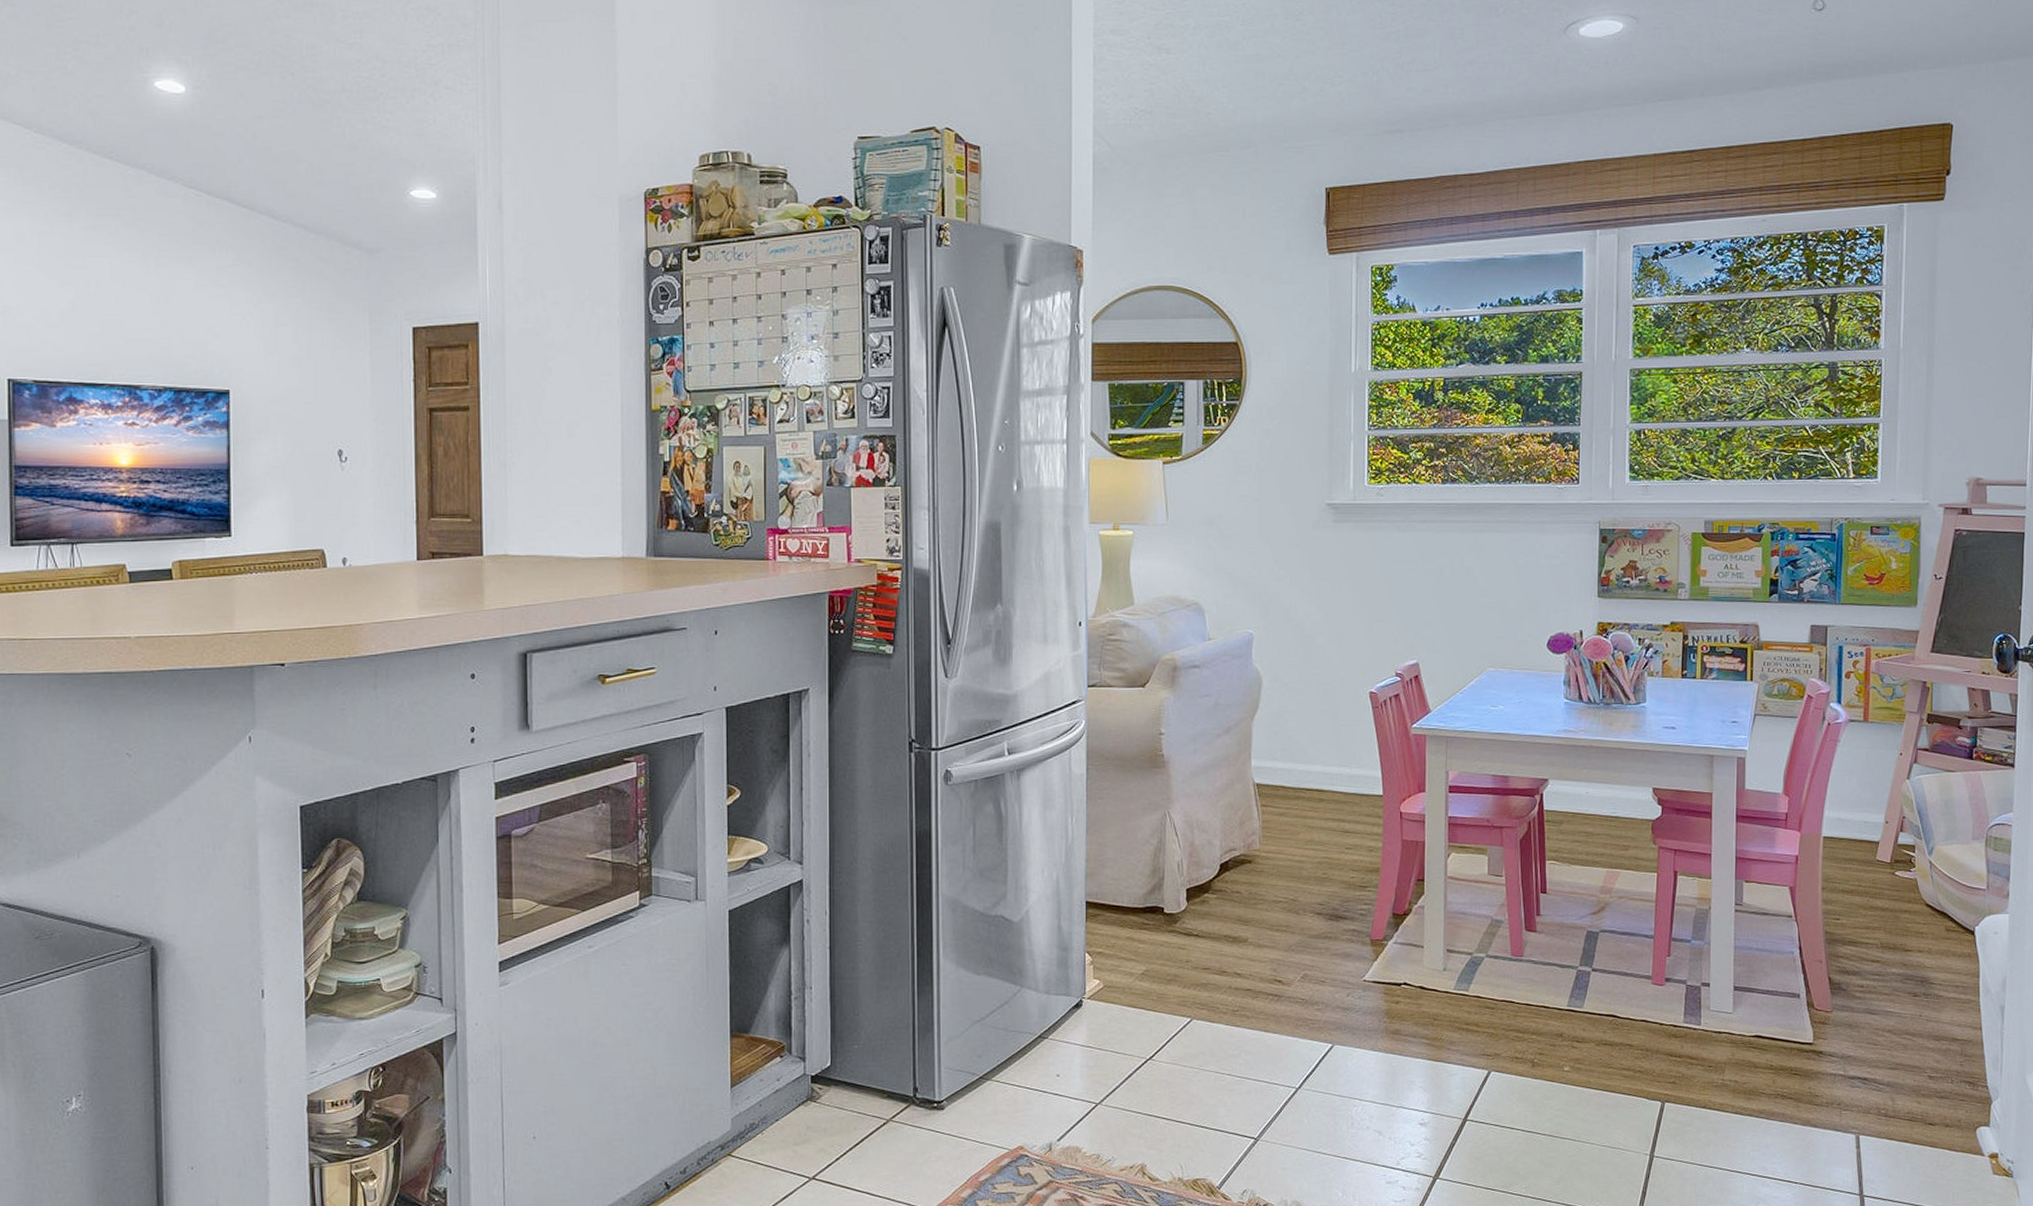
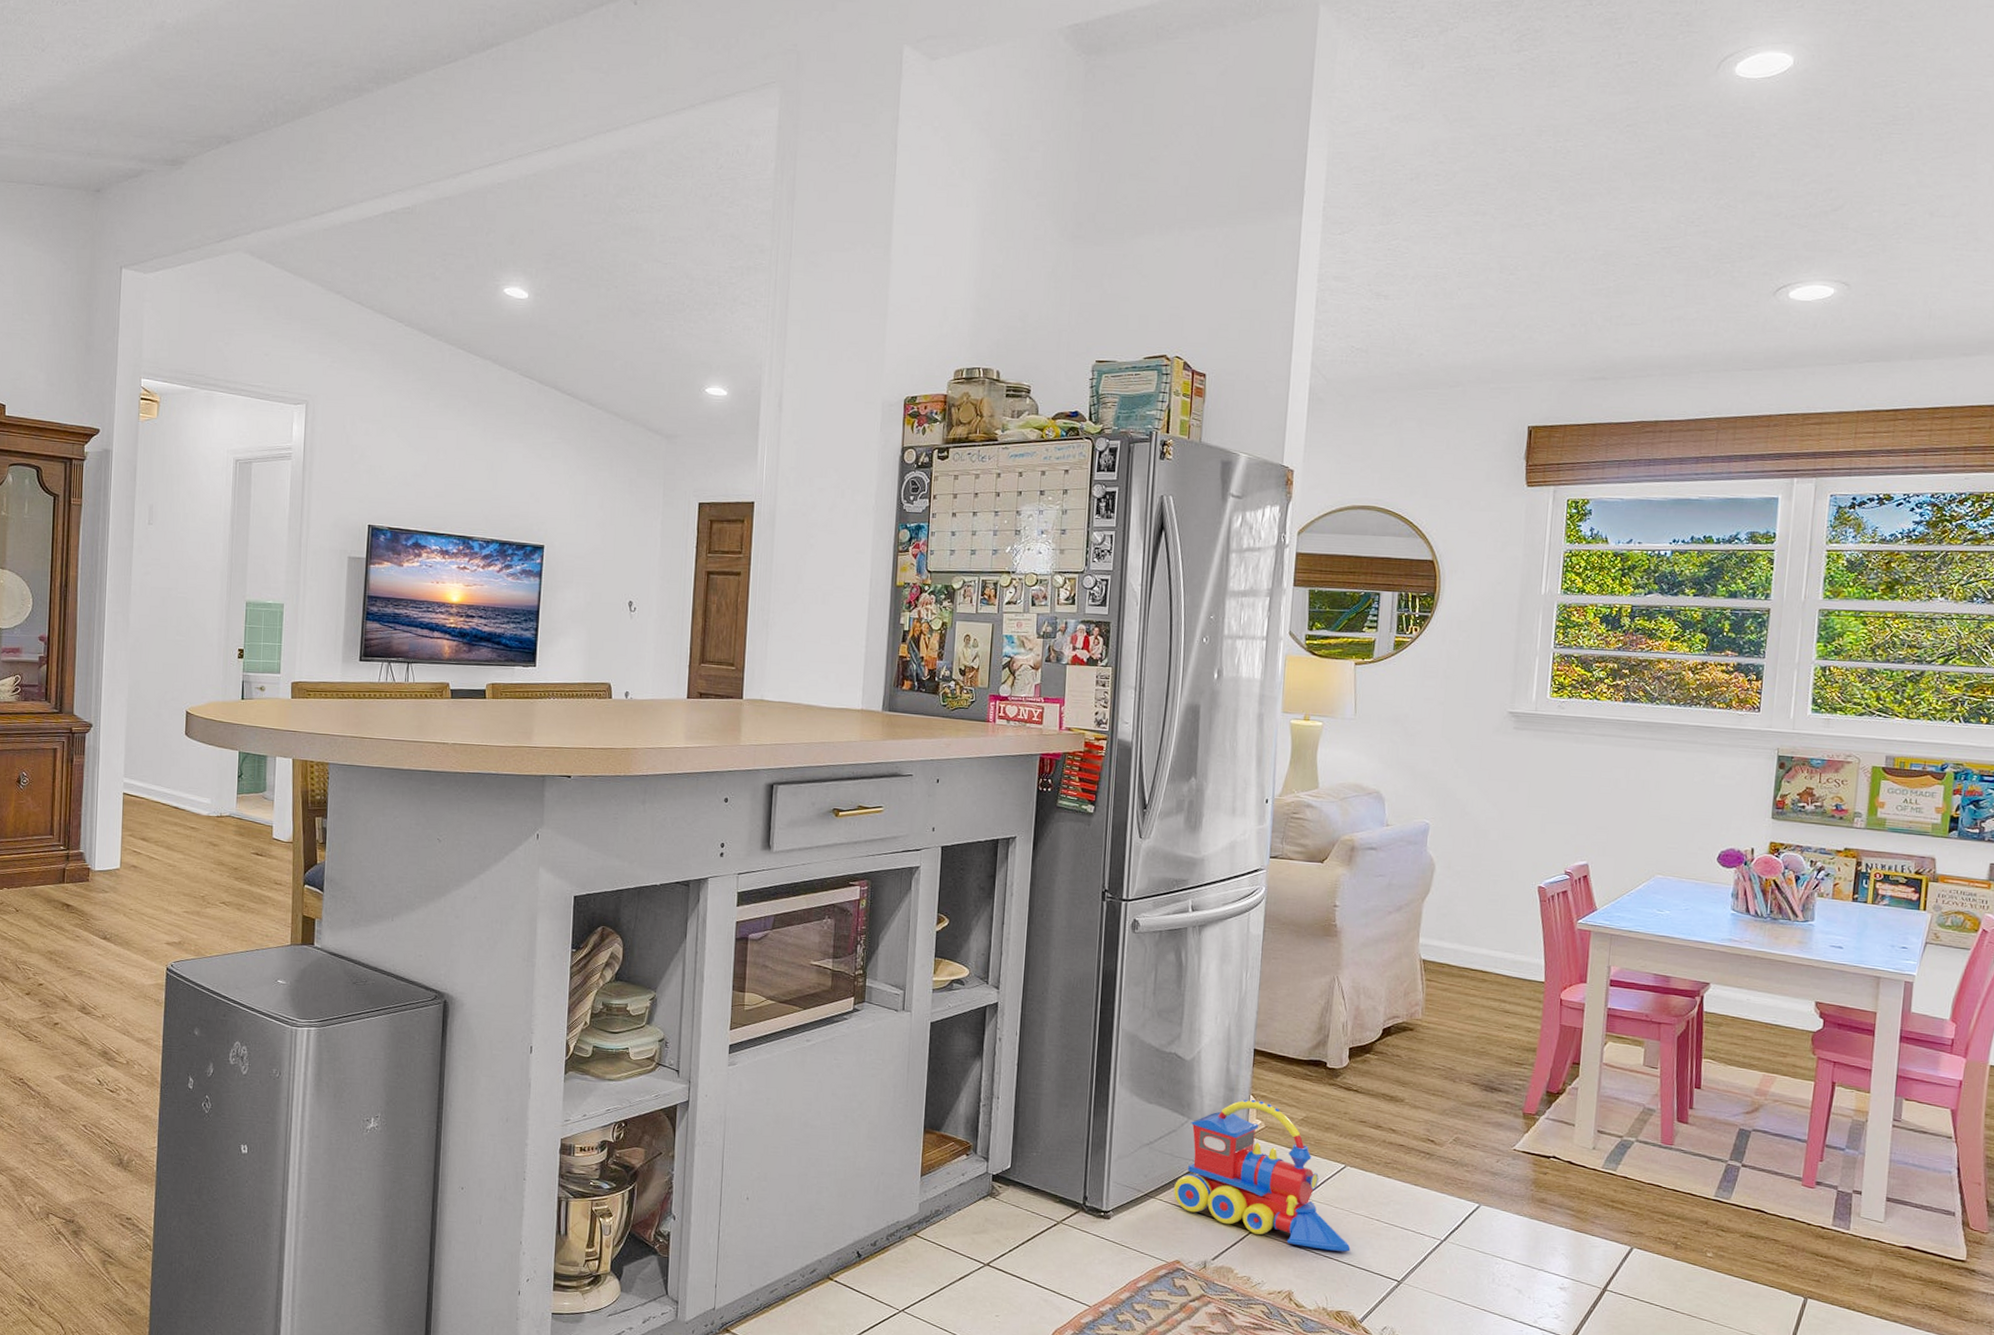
toy train: none [1011,957,1203,1115] -> present [1174,1099,1351,1252]

